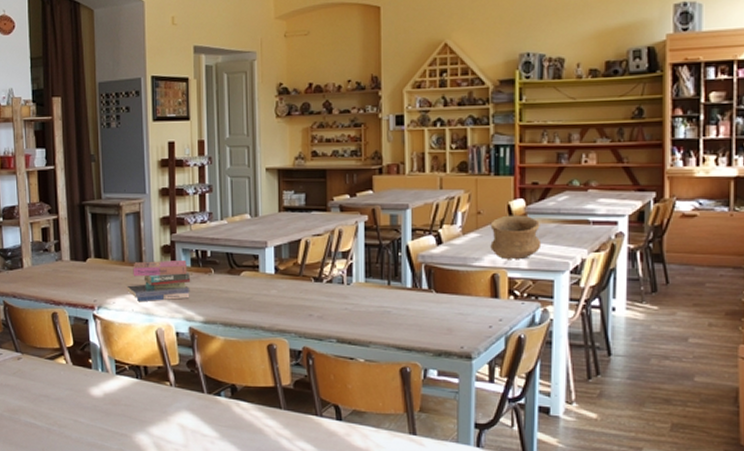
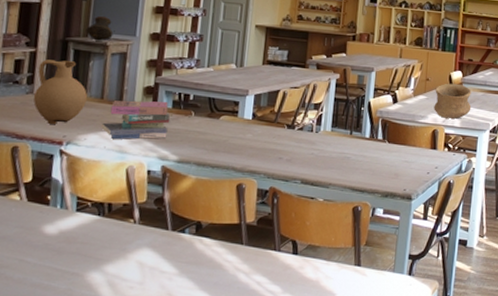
ceramic pitcher: none [62,225,109,290] -> present [33,59,87,125]
ceramic pot: none [98,176,125,202] -> present [85,16,113,41]

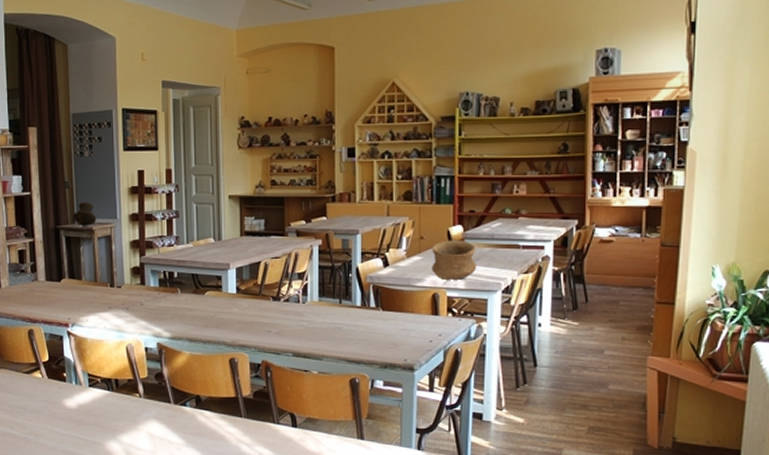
ceramic pitcher: present [33,59,87,125] -> none [38,248,83,309]
books: present [101,100,170,139] -> none [99,280,159,319]

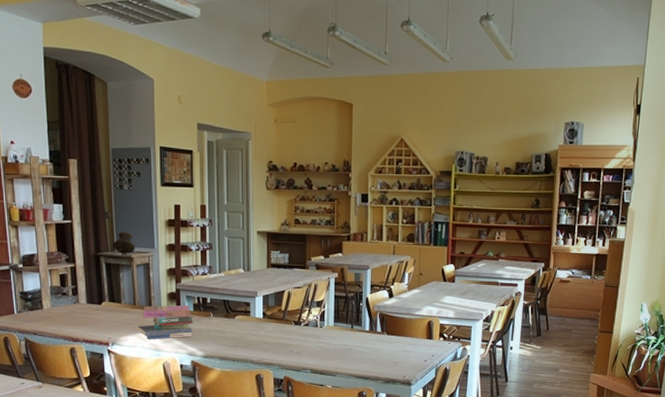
books: none [99,280,159,319] -> present [137,305,193,339]
clay pot: present [432,240,477,280] -> none [428,276,465,310]

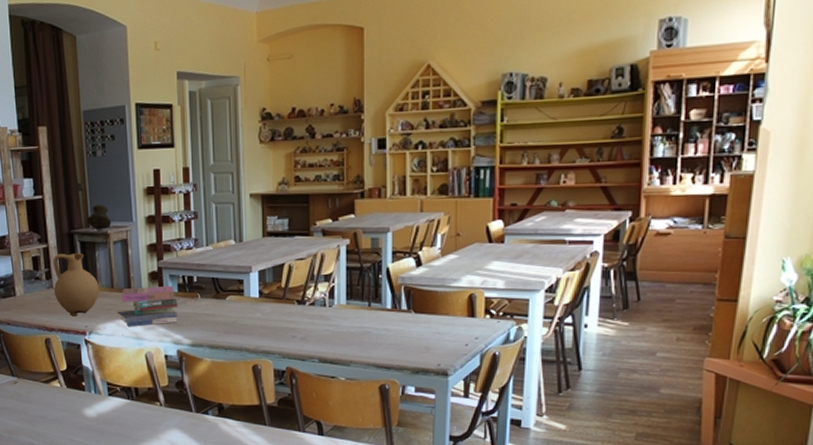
ceramic pitcher: none [79,273,122,329] -> present [53,253,99,317]

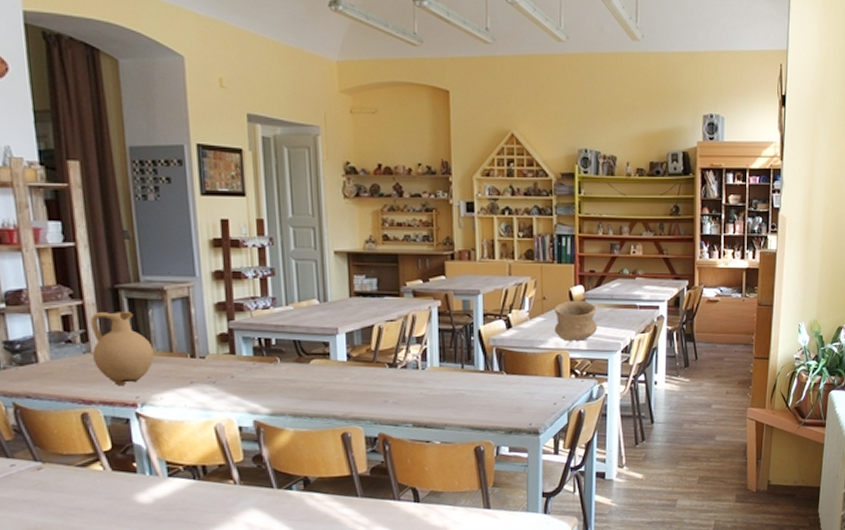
ceramic pot: present [86,205,112,230] -> none [135,256,169,286]
books: present [116,285,178,326] -> none [177,348,254,395]
clay pot: none [468,236,518,279] -> present [554,300,598,341]

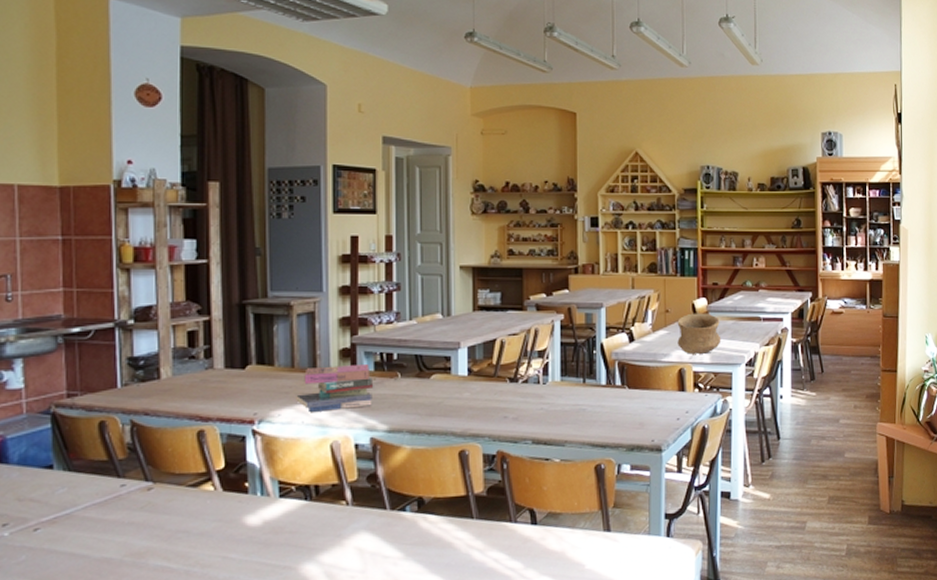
ceramic pitcher: present [90,312,154,386] -> none [214,327,275,403]
books: none [177,348,254,395] -> present [296,363,374,412]

